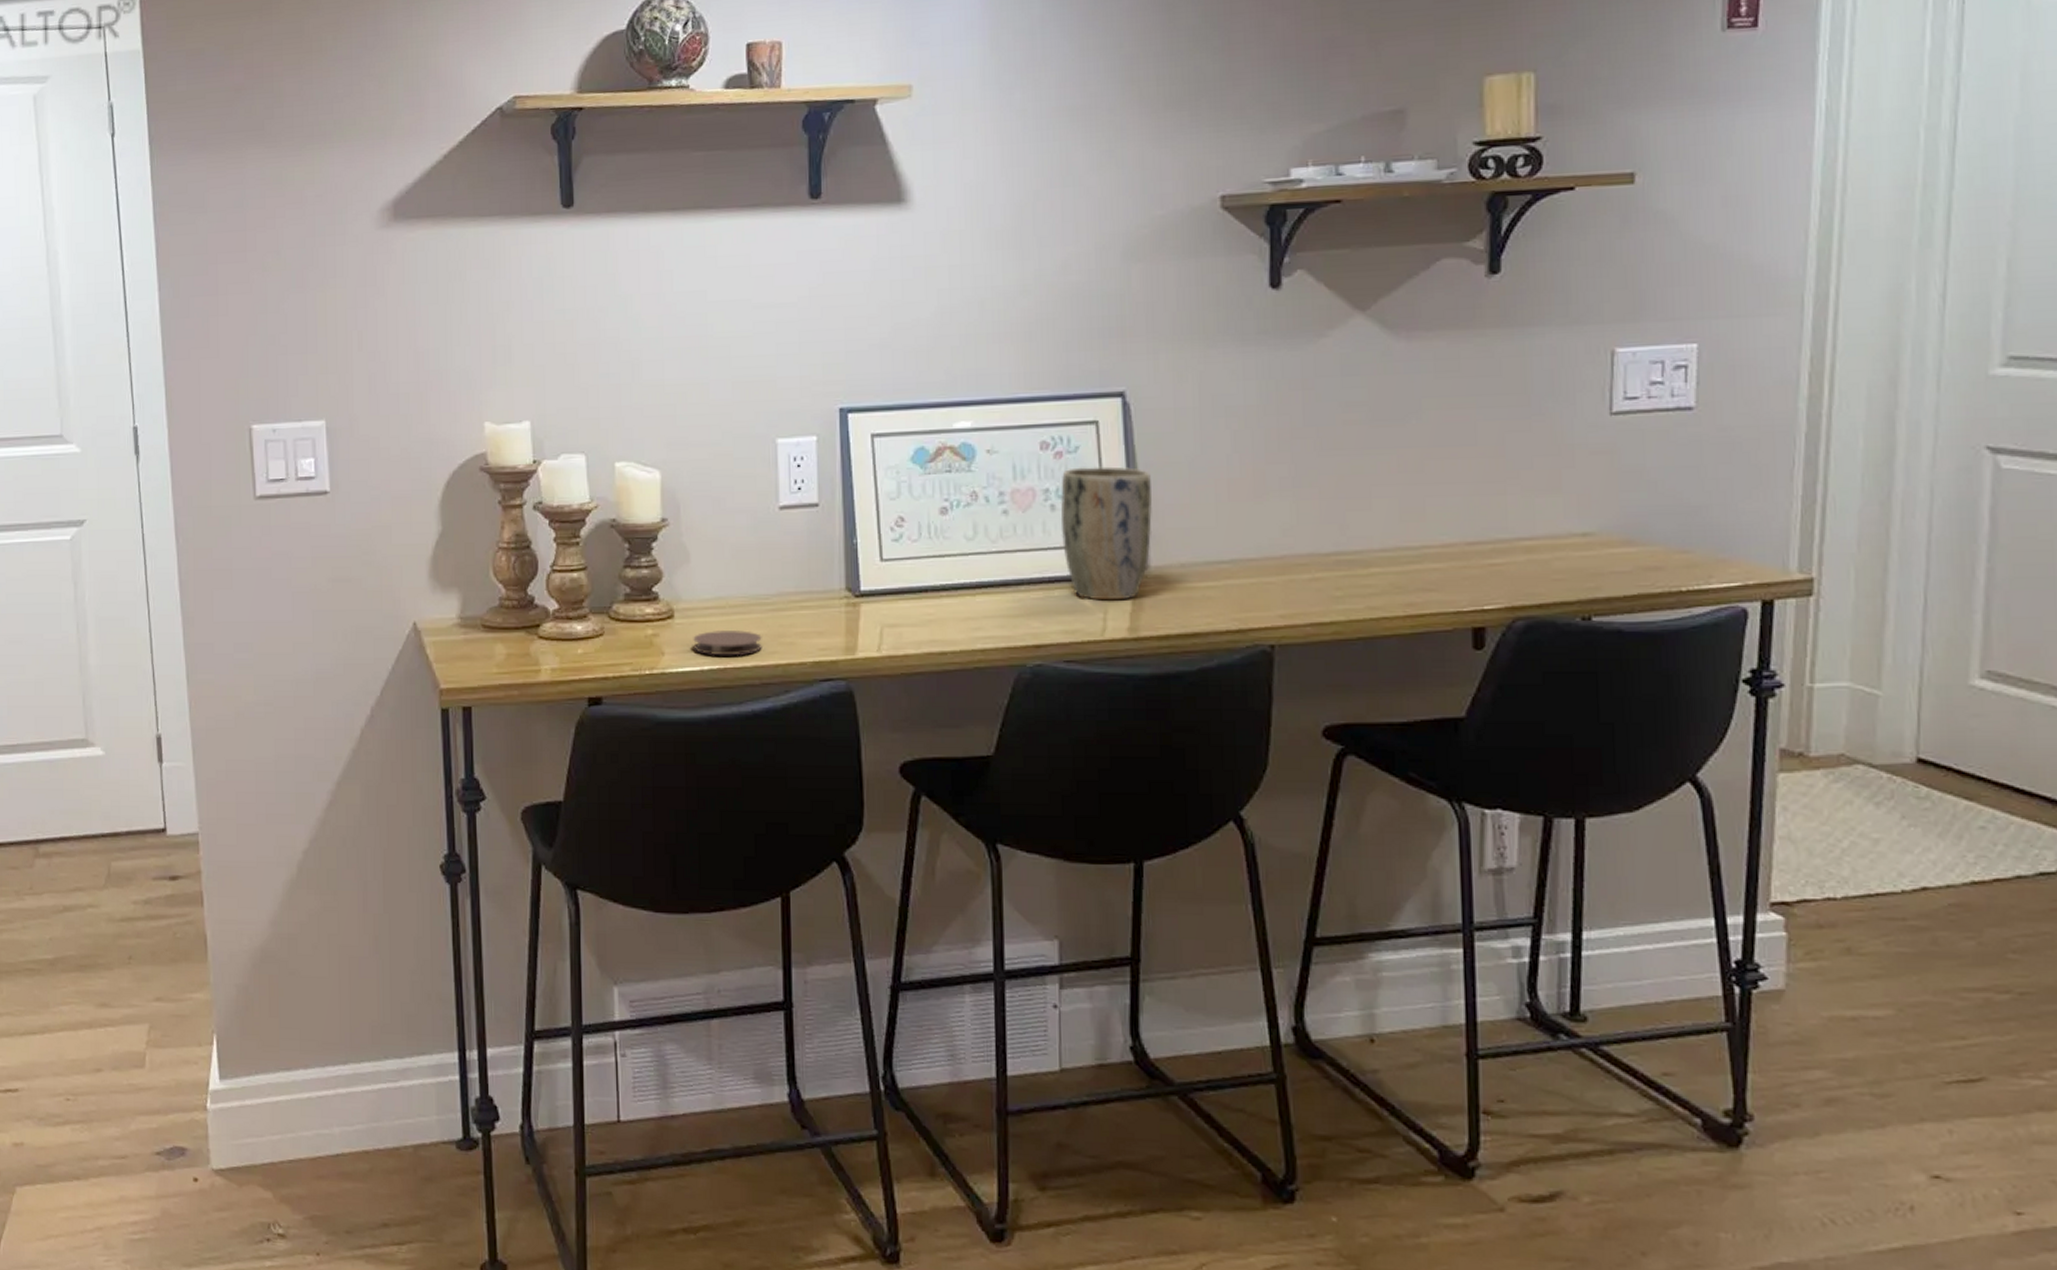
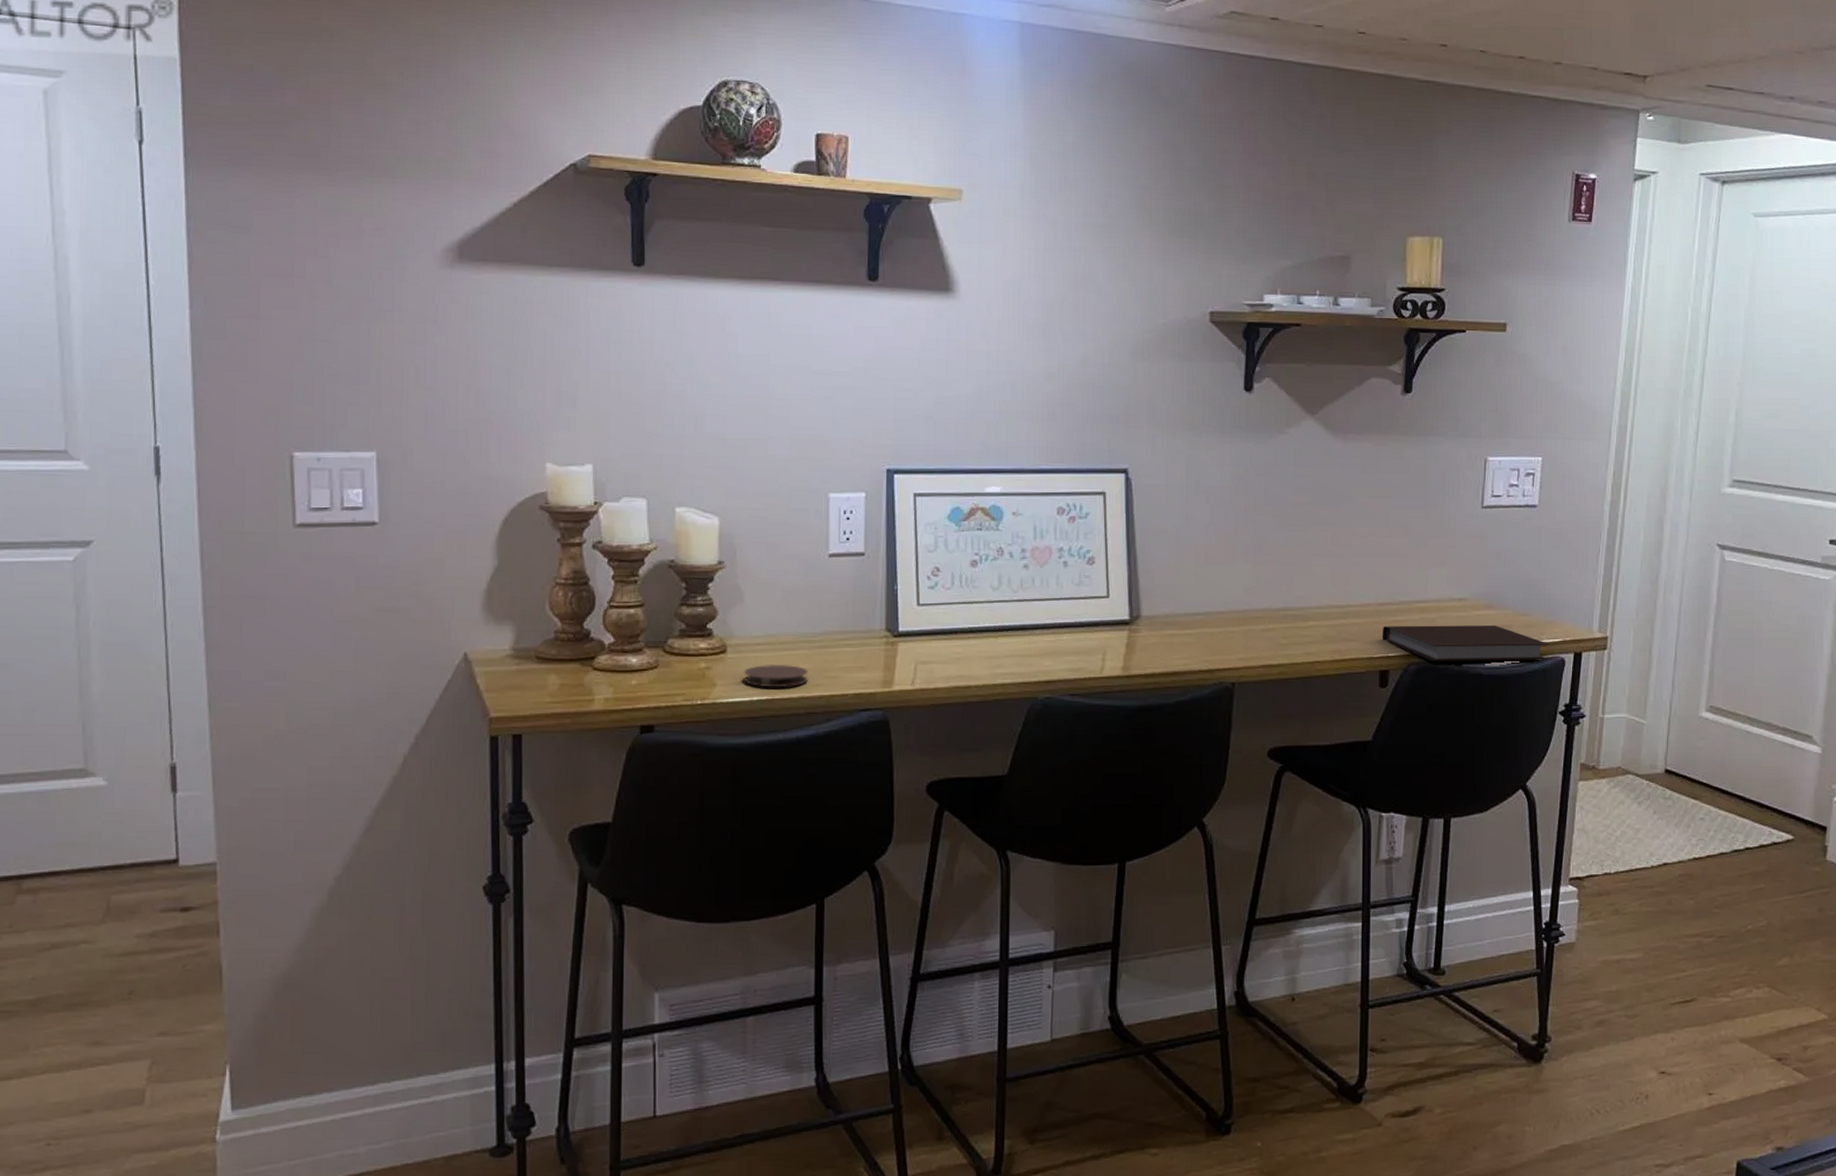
plant pot: present [1060,466,1152,601] -> none [1071,531,1145,644]
notebook: none [1473,567,1722,616] -> present [1382,625,1549,662]

